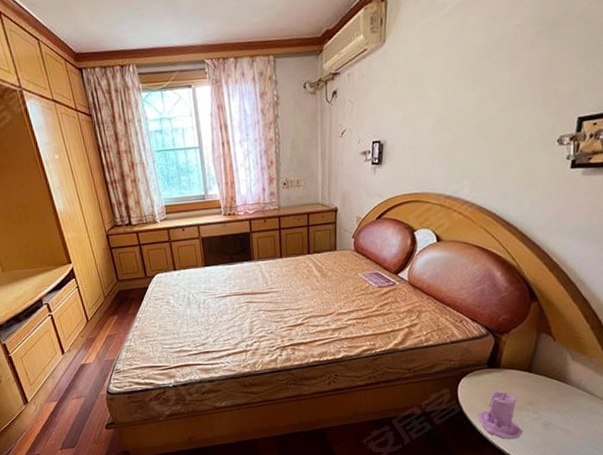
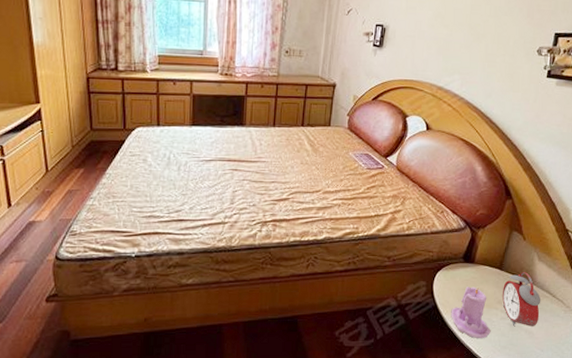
alarm clock: none [533,372,578,426] -> present [502,272,541,327]

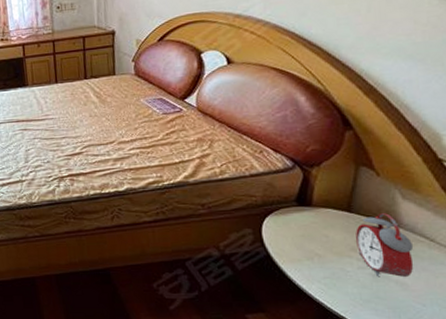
candle: present [451,287,491,338] -> none [289,232,347,291]

